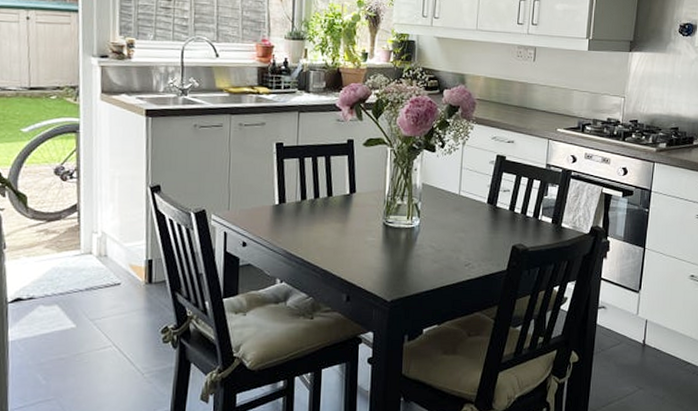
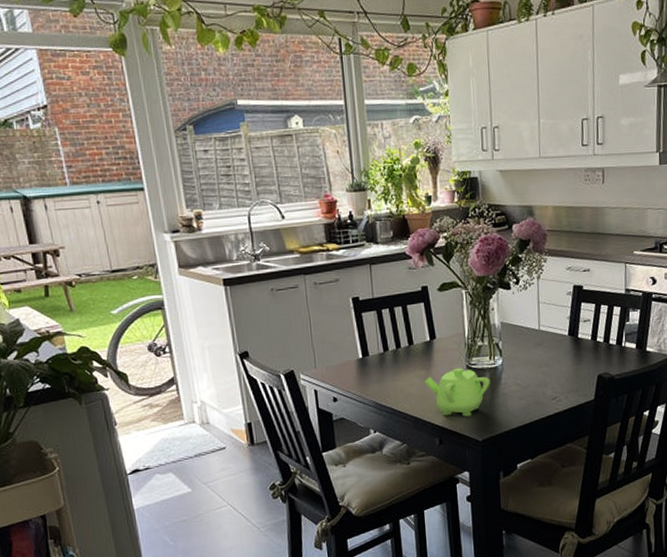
teapot: none [338,224,405,275] -> present [424,368,490,417]

